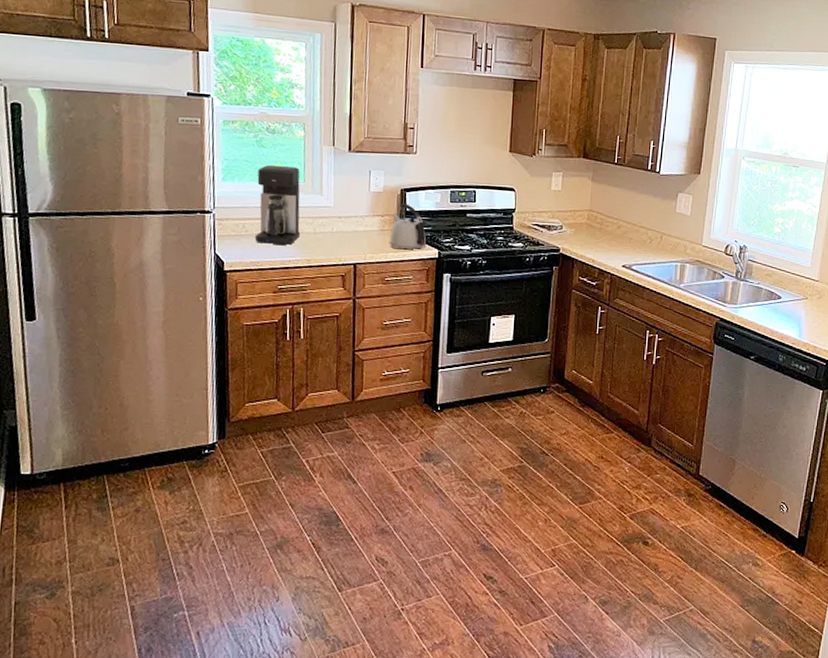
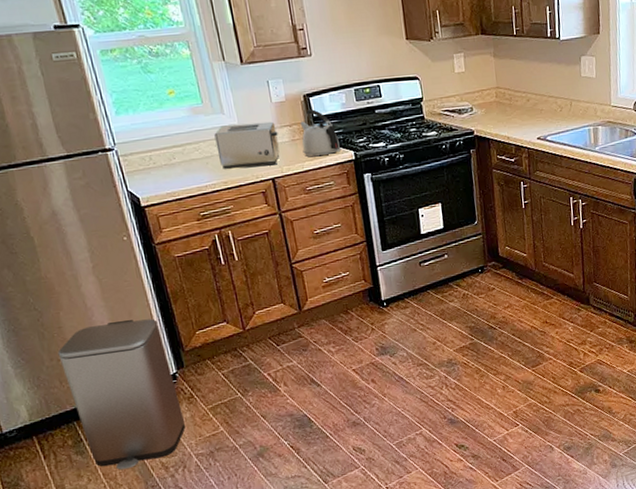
pedal bin: none [107,380,213,536] -> present [57,318,185,471]
coffee maker: present [255,164,301,245] -> none [151,89,212,173]
toaster: none [308,206,369,251] -> present [214,121,280,170]

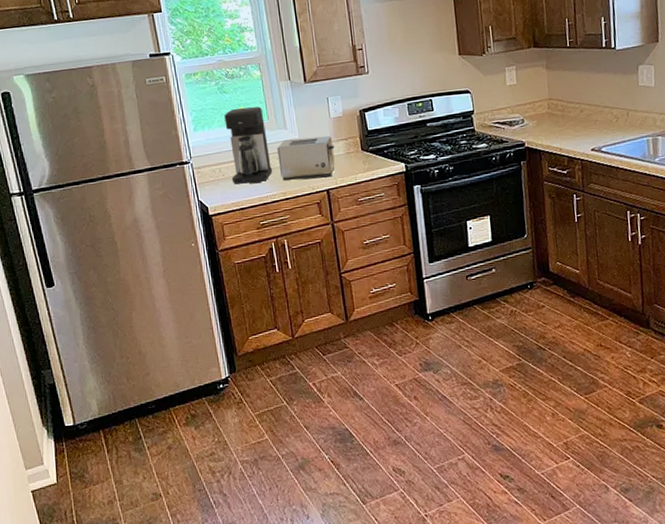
pedal bin: present [57,318,185,471] -> none [127,322,234,471]
coffee maker: none [151,89,212,173] -> present [224,107,273,185]
kettle: present [300,109,342,158] -> none [355,123,393,170]

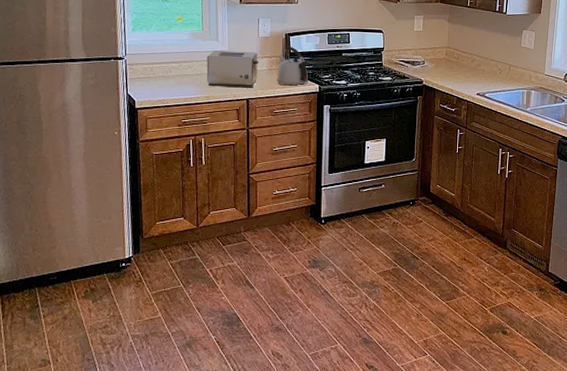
coffee maker: present [224,107,273,185] -> none [161,16,200,84]
kettle: none [355,123,393,170] -> present [276,46,309,85]

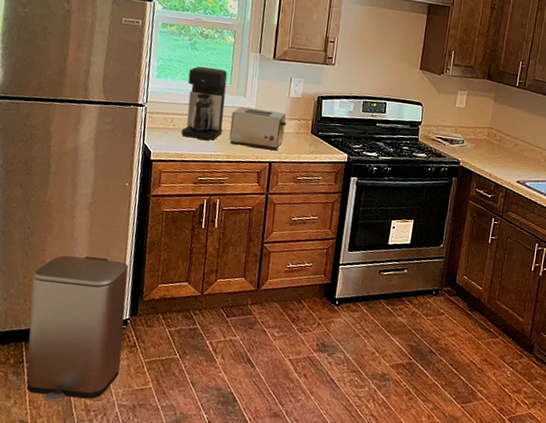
pedal bin: none [37,204,130,340] -> present [26,255,129,402]
coffee maker: none [161,16,200,84] -> present [181,66,227,140]
kettle: present [276,46,309,85] -> none [303,110,338,153]

